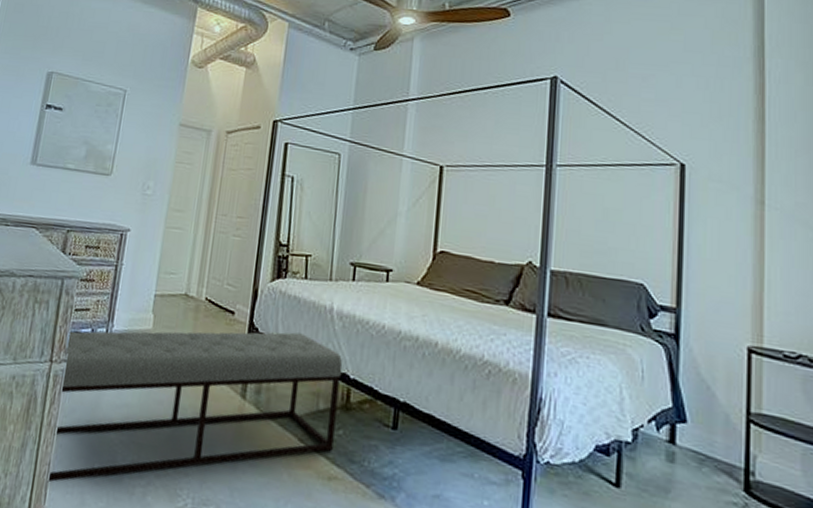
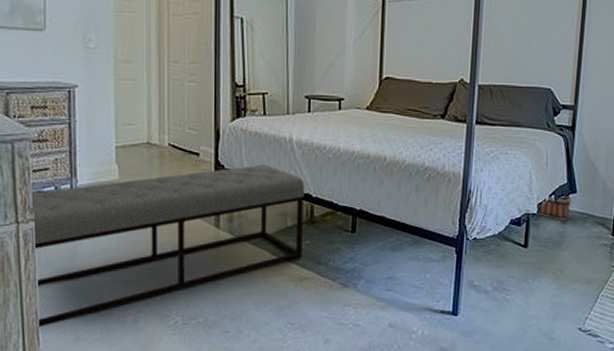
basket: none [630,421,680,459] -> present [536,194,572,220]

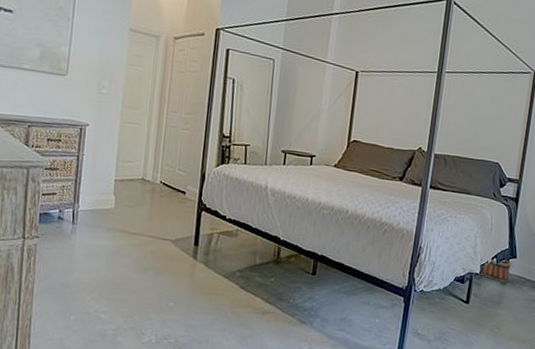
bench: present [32,164,305,328] -> none [30,206,275,333]

